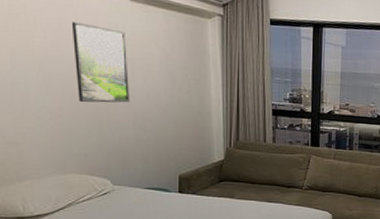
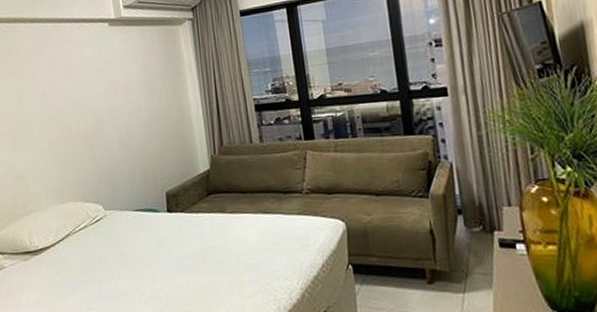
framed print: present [71,22,131,103] -> none [63,55,116,130]

